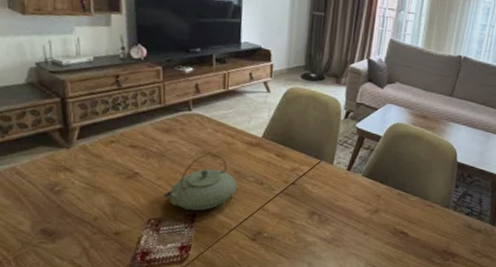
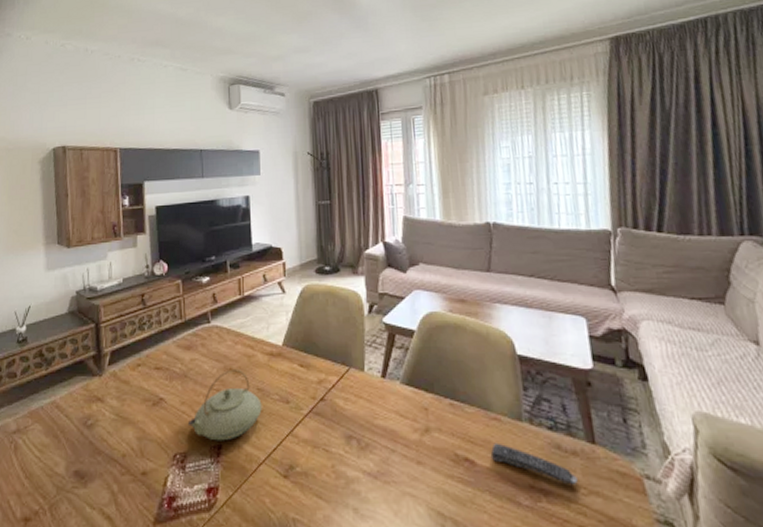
remote control: none [420,222,477,251] -> present [490,442,578,485]

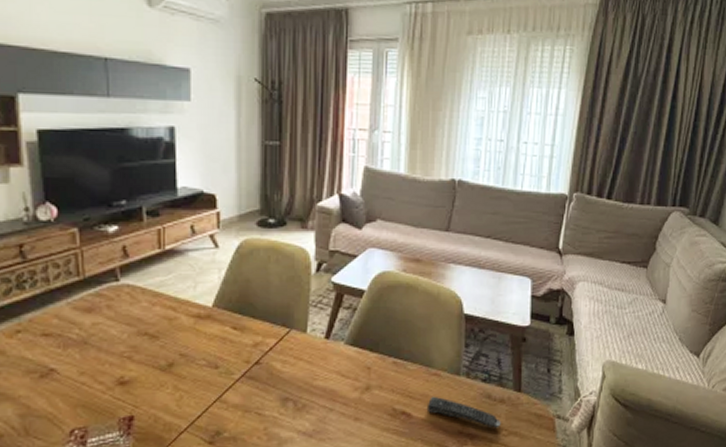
teapot: present [187,368,262,441] -> none [88,333,185,413]

